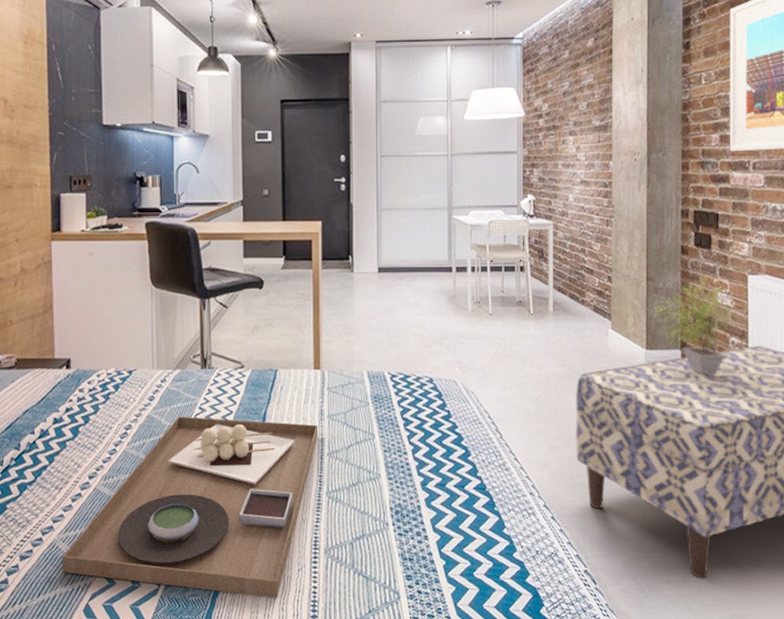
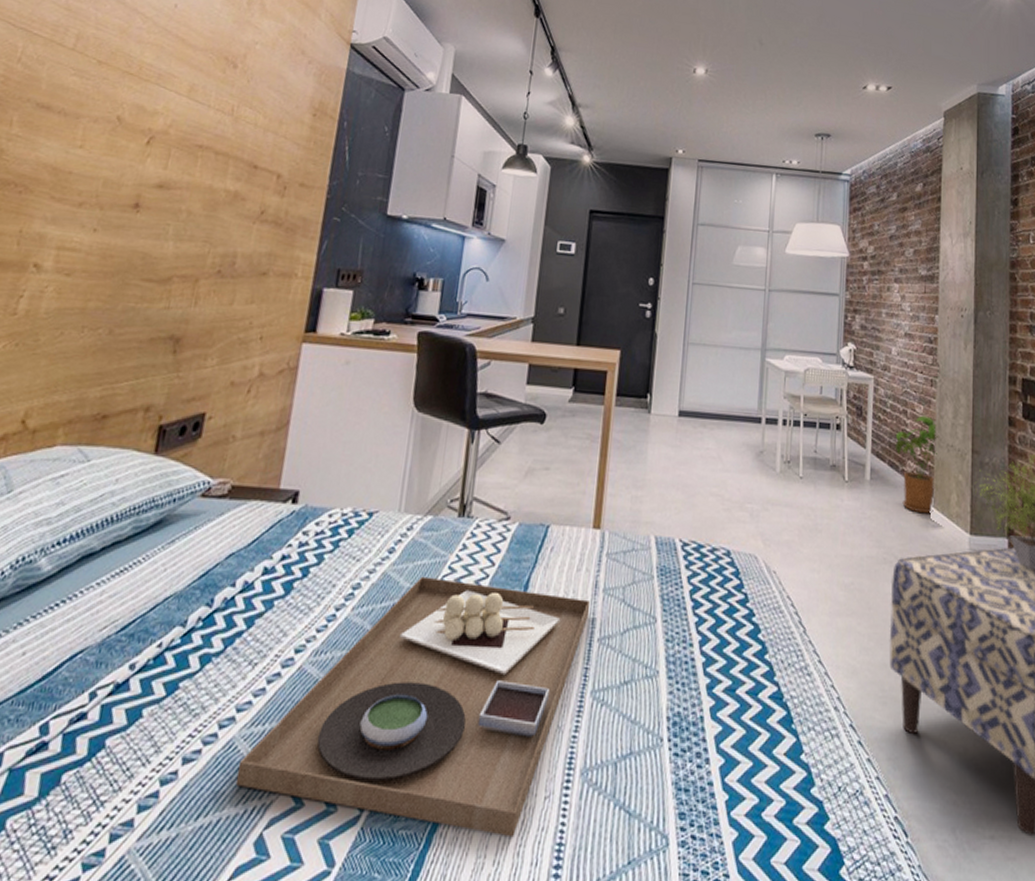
house plant: none [575,252,614,335] -> present [895,415,938,514]

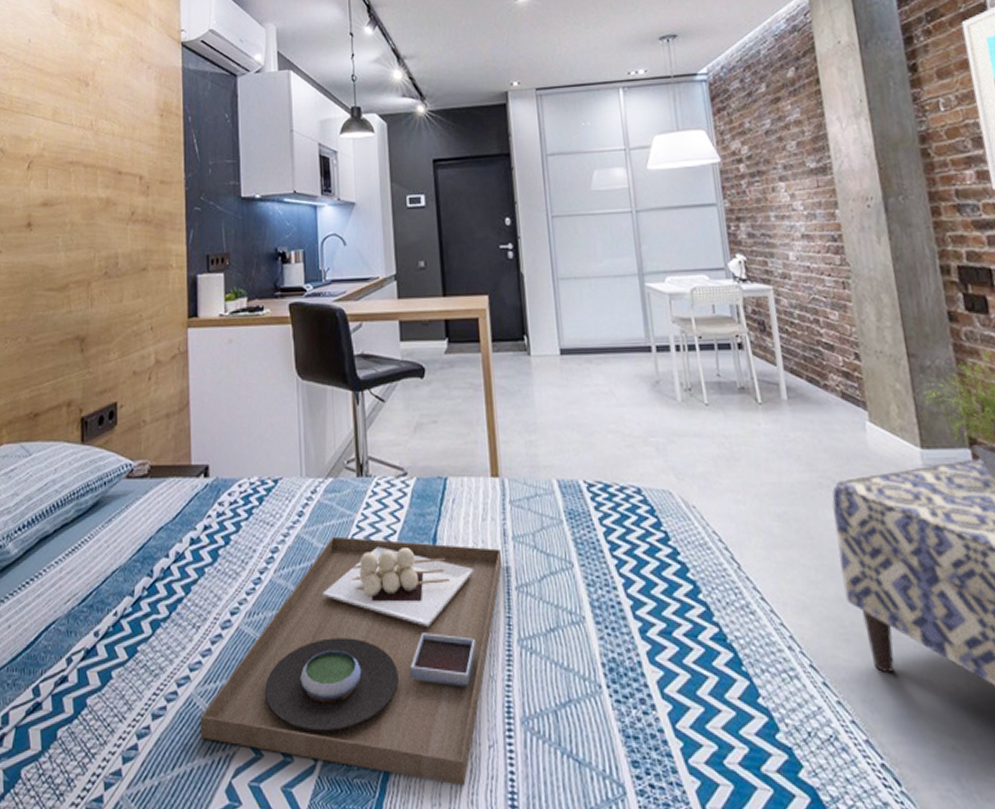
house plant: present [895,415,938,514] -> none [809,322,871,430]

